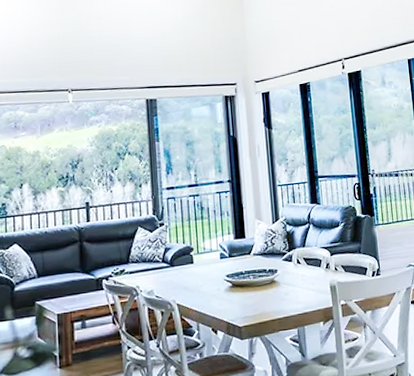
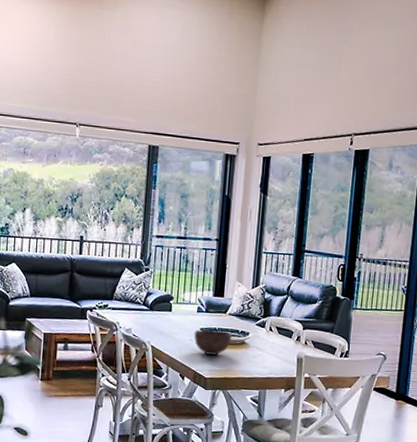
bowl: none [220,273,261,302] -> present [194,330,232,355]

